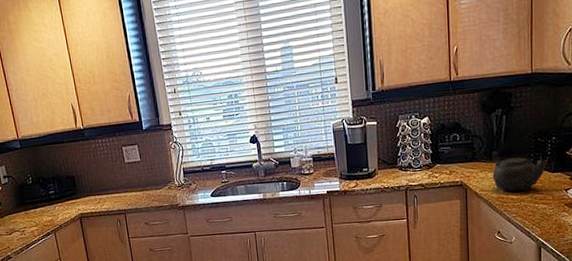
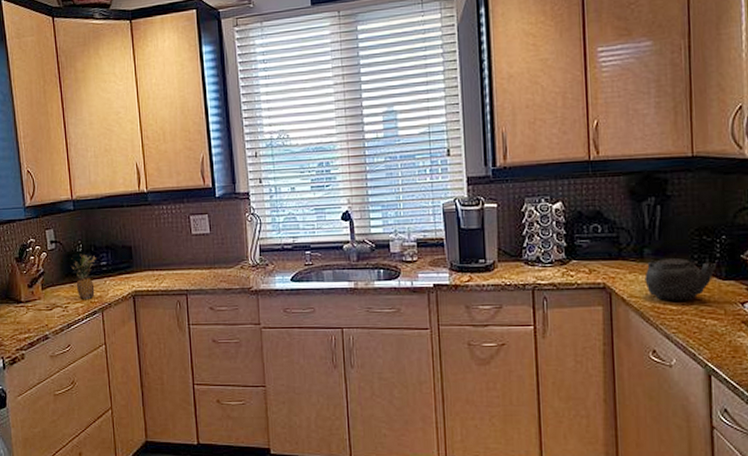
fruit: none [23,185,47,224] -> present [70,254,96,299]

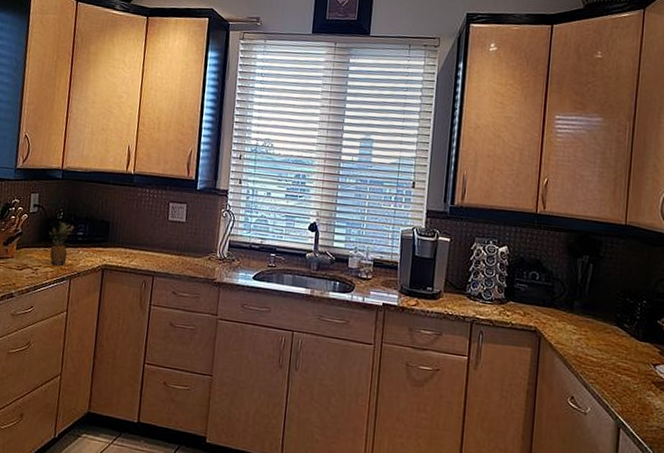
teapot: present [644,258,717,301] -> none [571,312,636,355]

